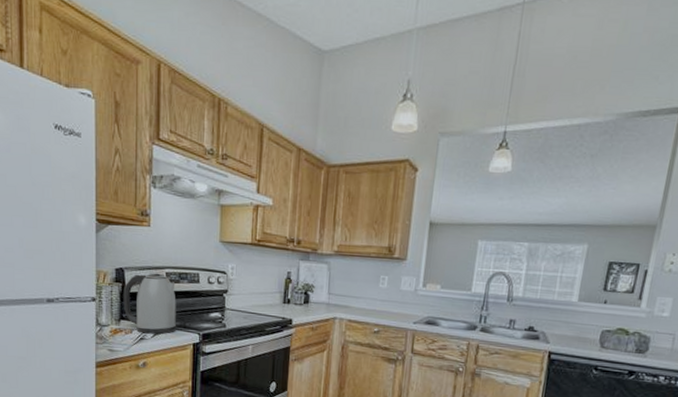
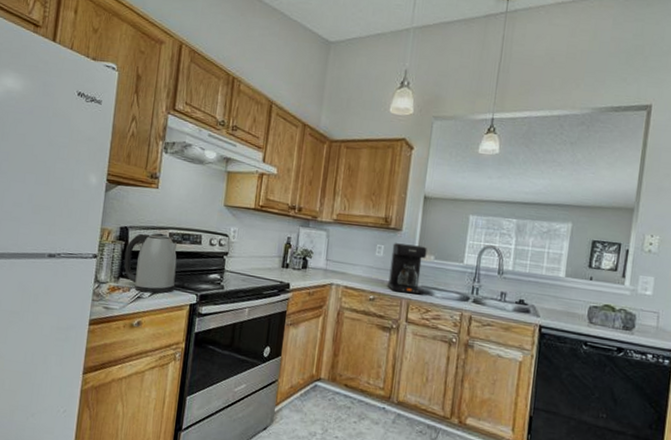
coffee maker: none [391,273,433,326] -> present [387,243,427,295]

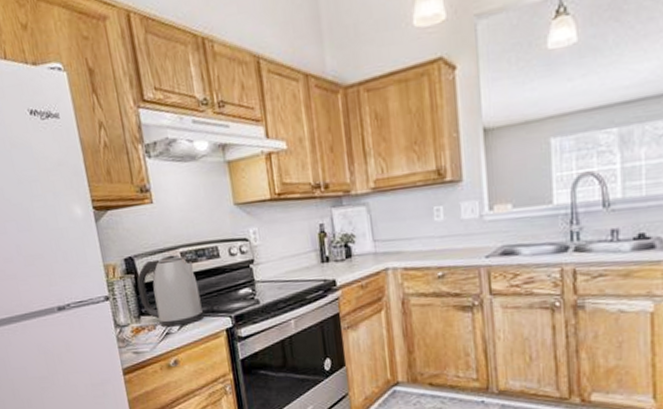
coffee maker: present [387,243,427,295] -> none [454,194,508,261]

